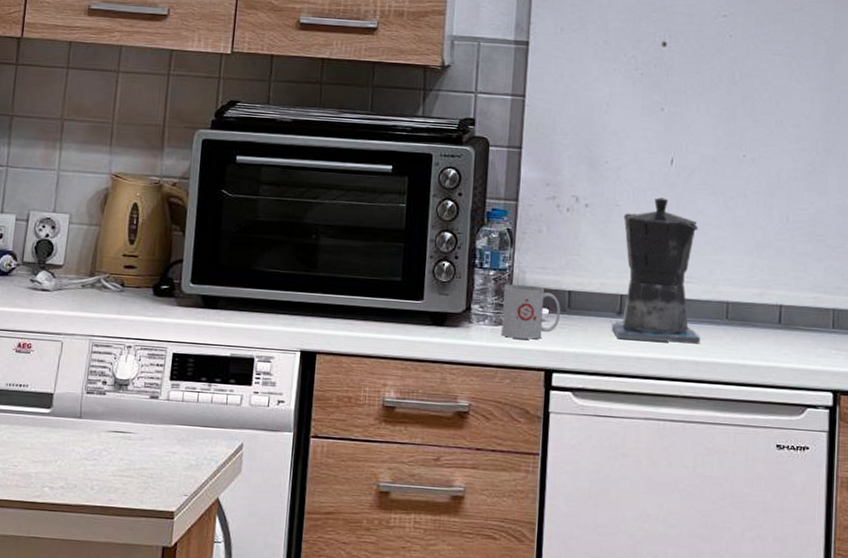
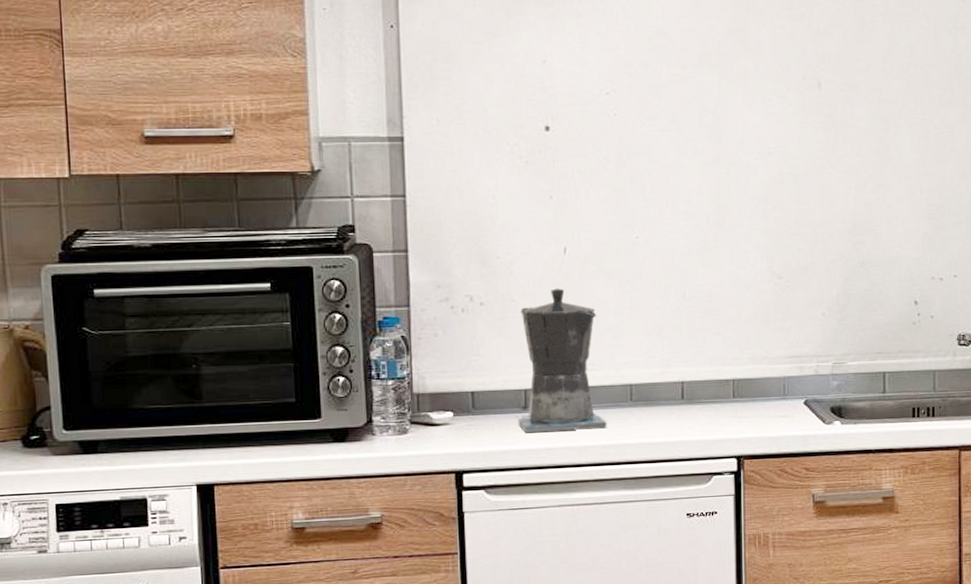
mug: present [502,284,560,340] -> none [405,390,465,445]

